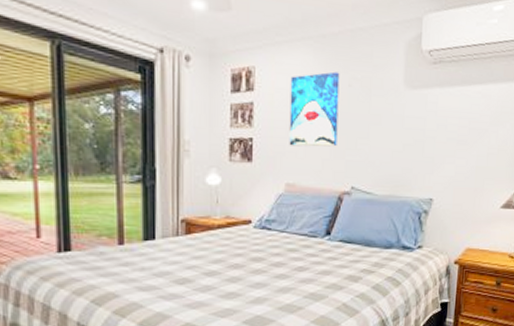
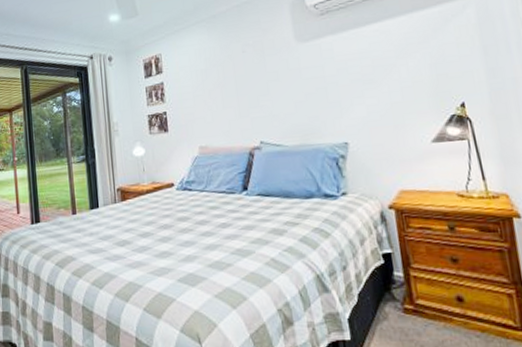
wall art: present [289,71,340,147] -> none [191,42,240,113]

